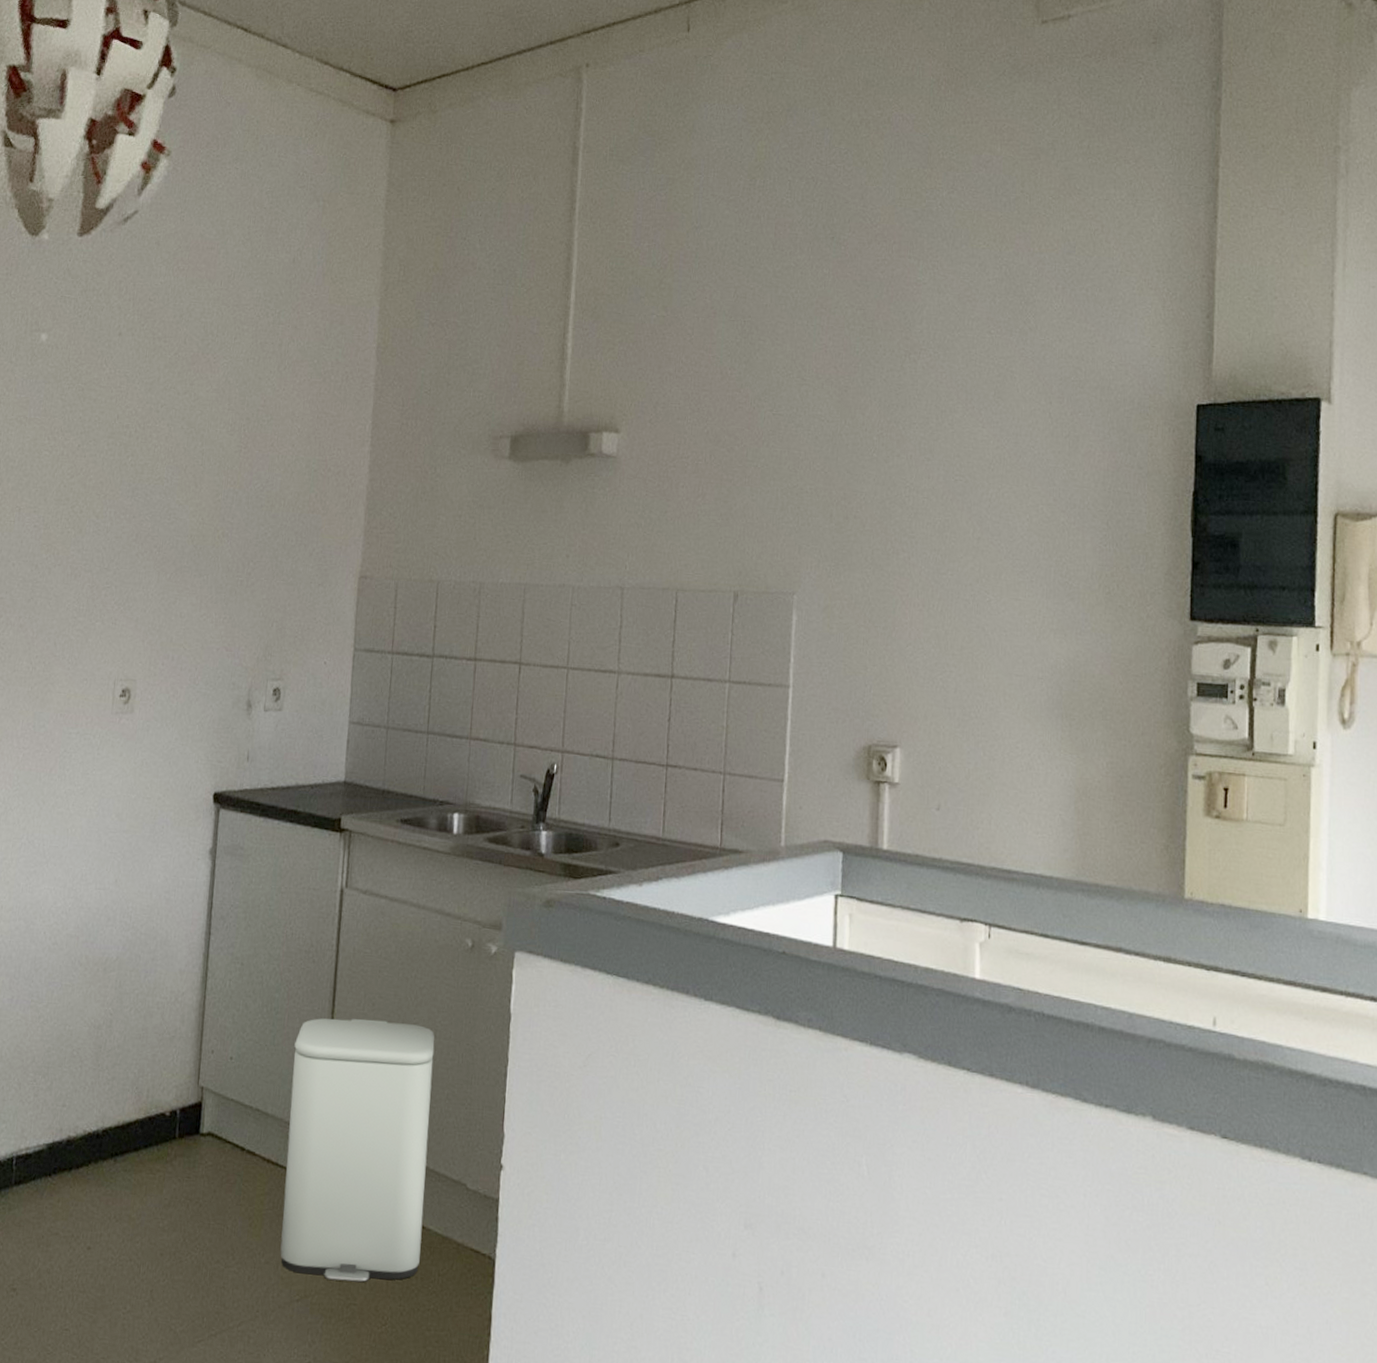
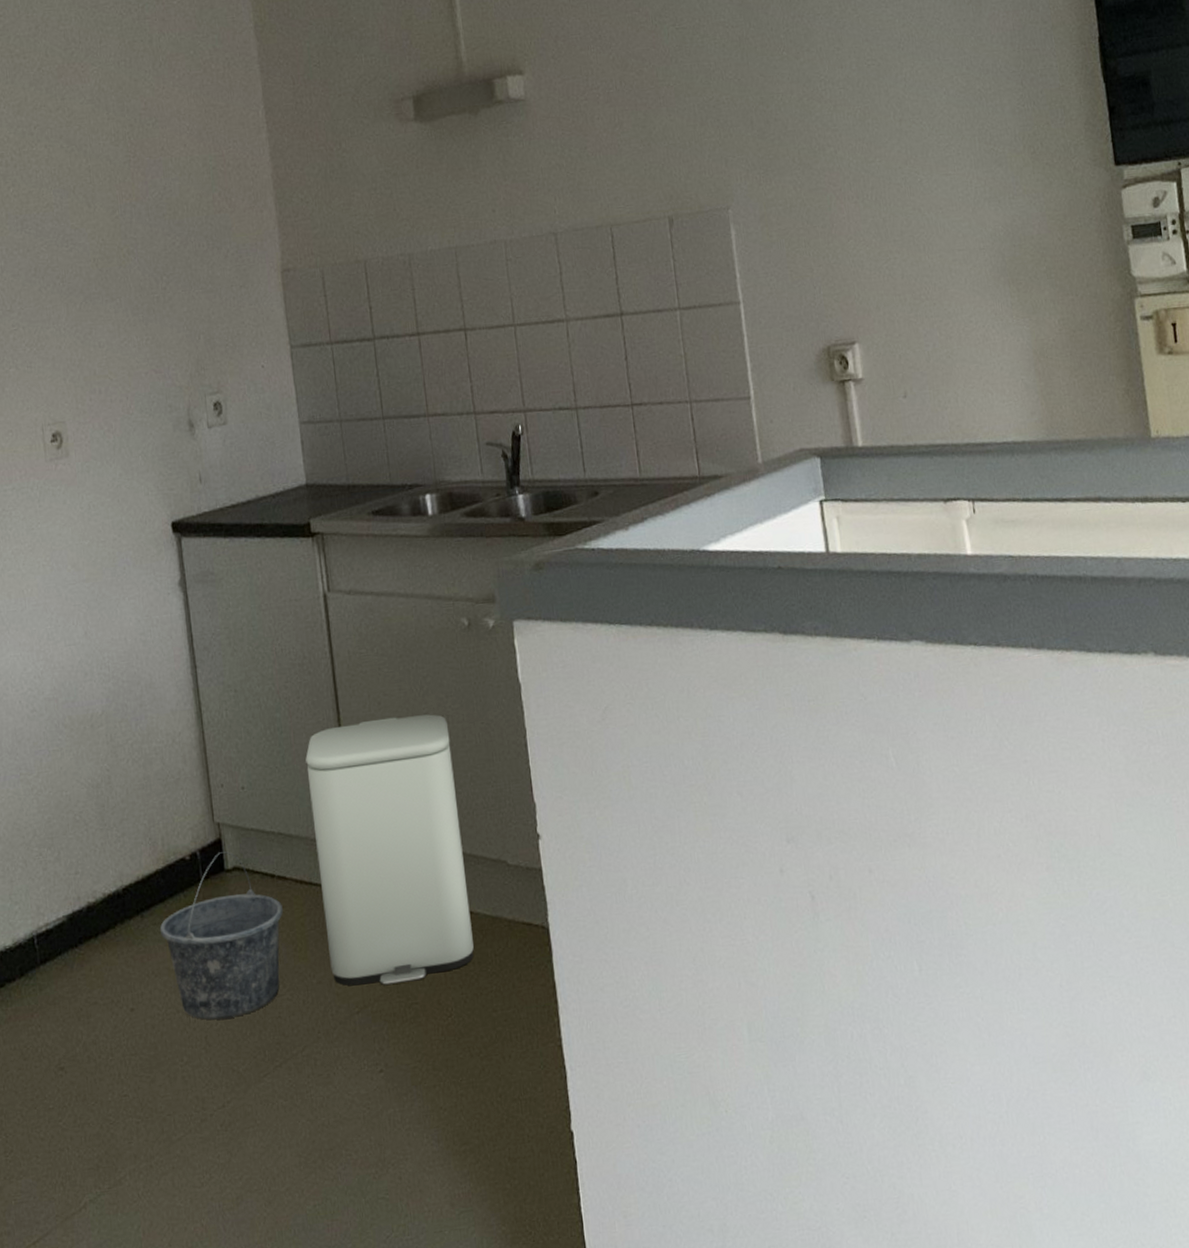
bucket: none [128,1115,247,1278] -> present [159,851,283,1020]

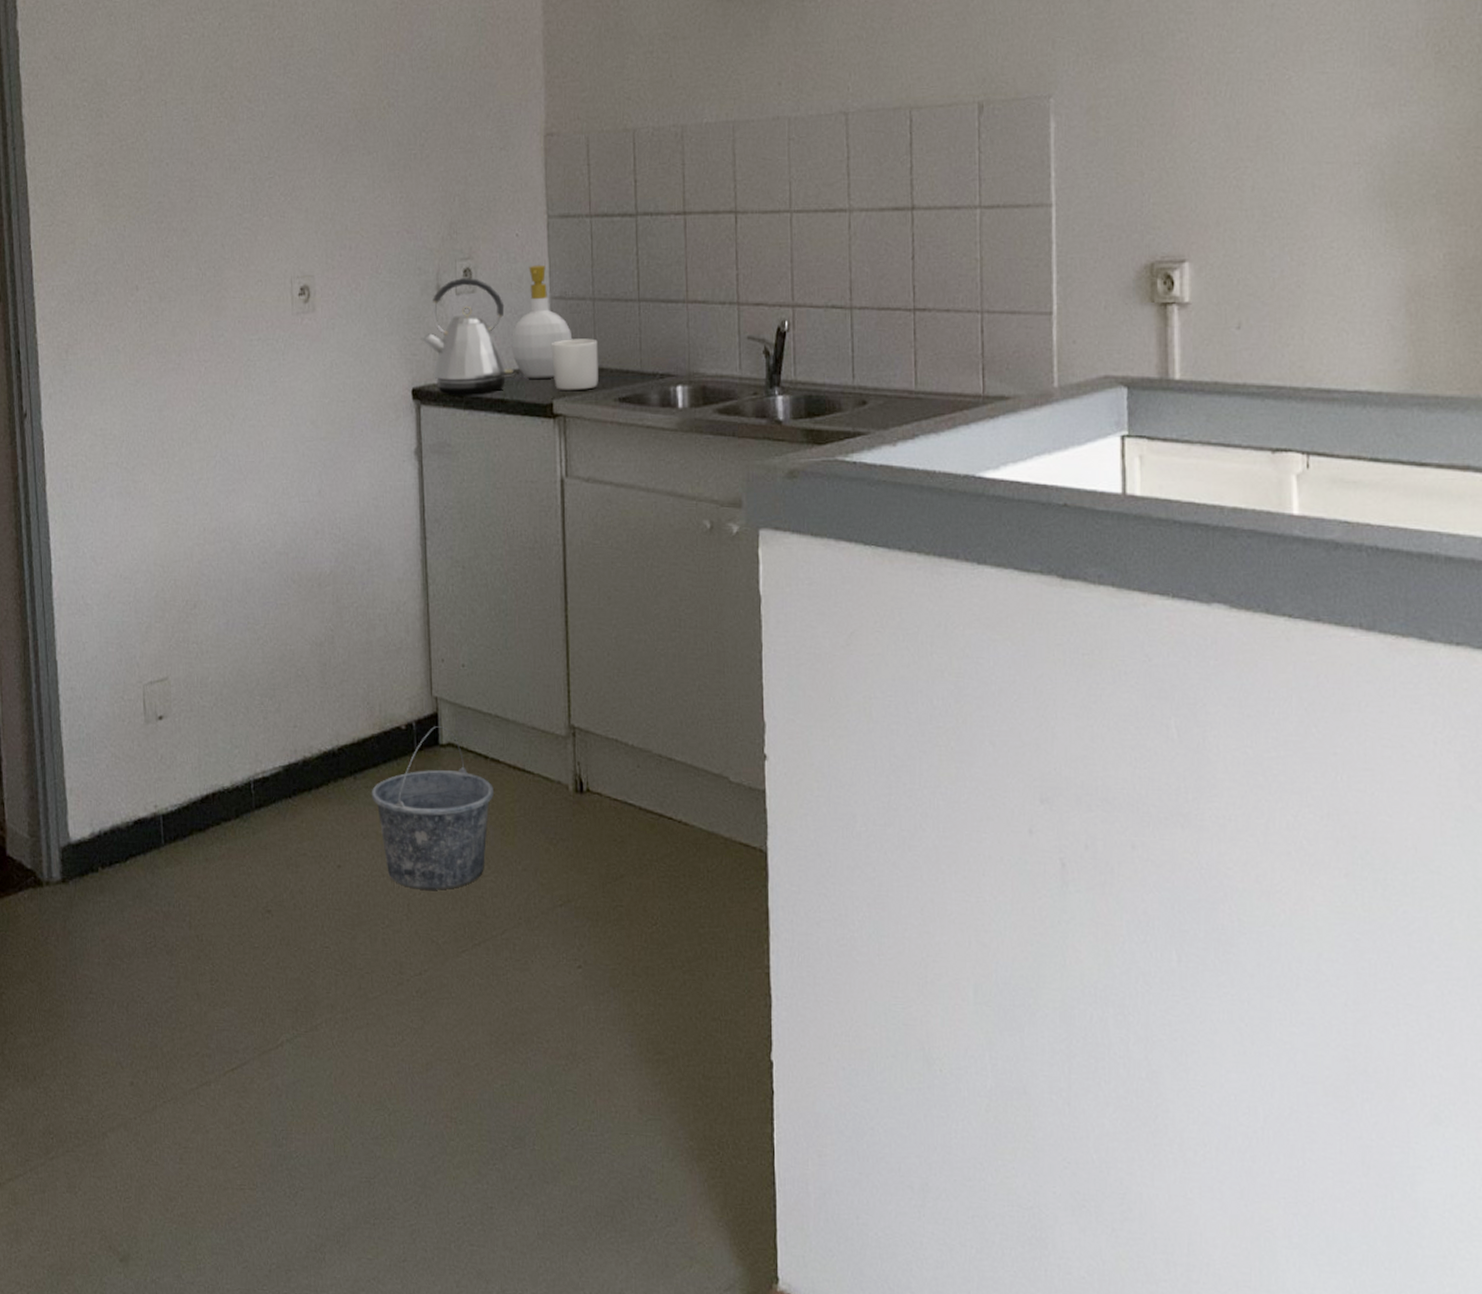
kettle: none [176,410,270,526] -> present [421,278,513,398]
soap bottle: none [265,392,324,502] -> present [511,264,573,379]
mug: none [303,457,352,511] -> present [551,338,598,391]
pedal bin: present [305,714,474,986] -> none [529,614,686,885]

